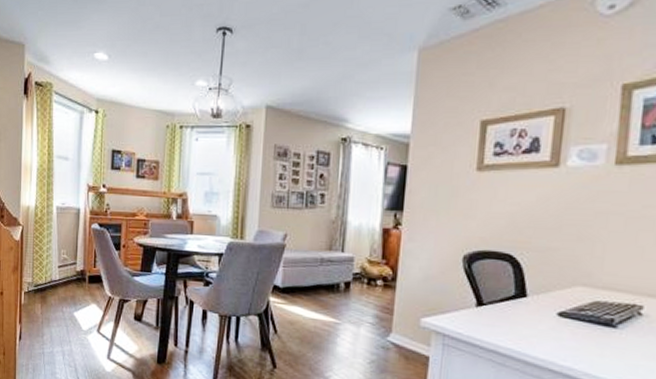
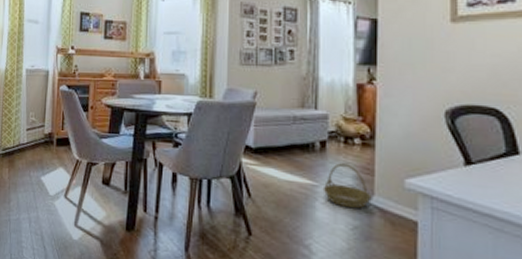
basket: none [344,303,389,345] -> present [322,163,372,209]

